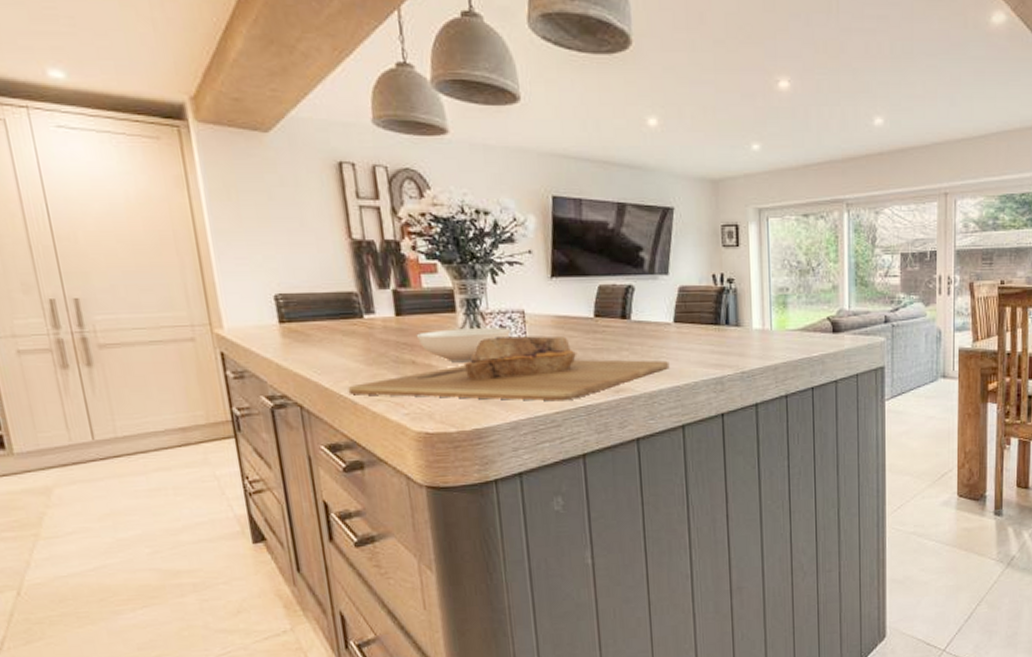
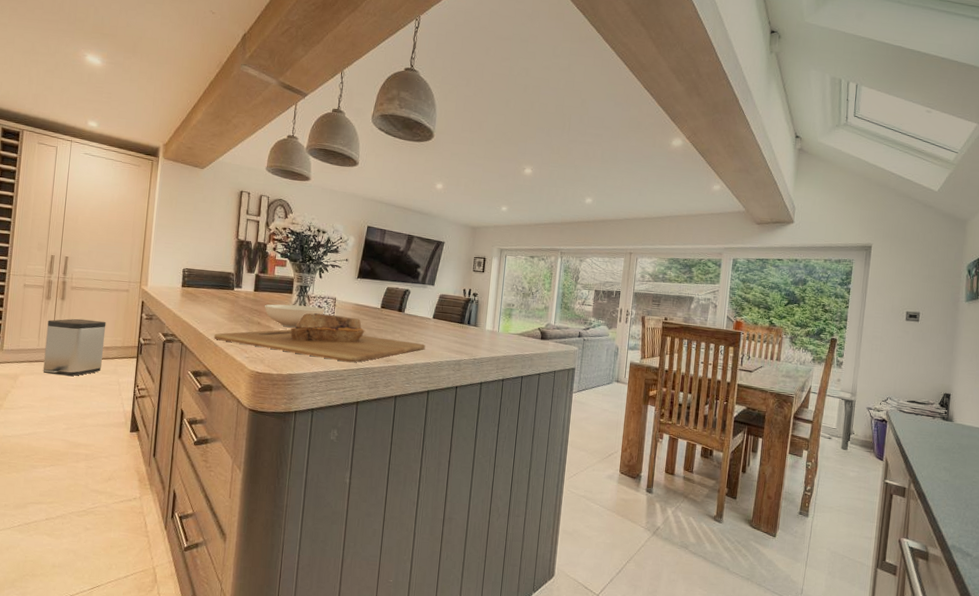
pedal bin: none [74,390,183,480] -> present [43,318,107,377]

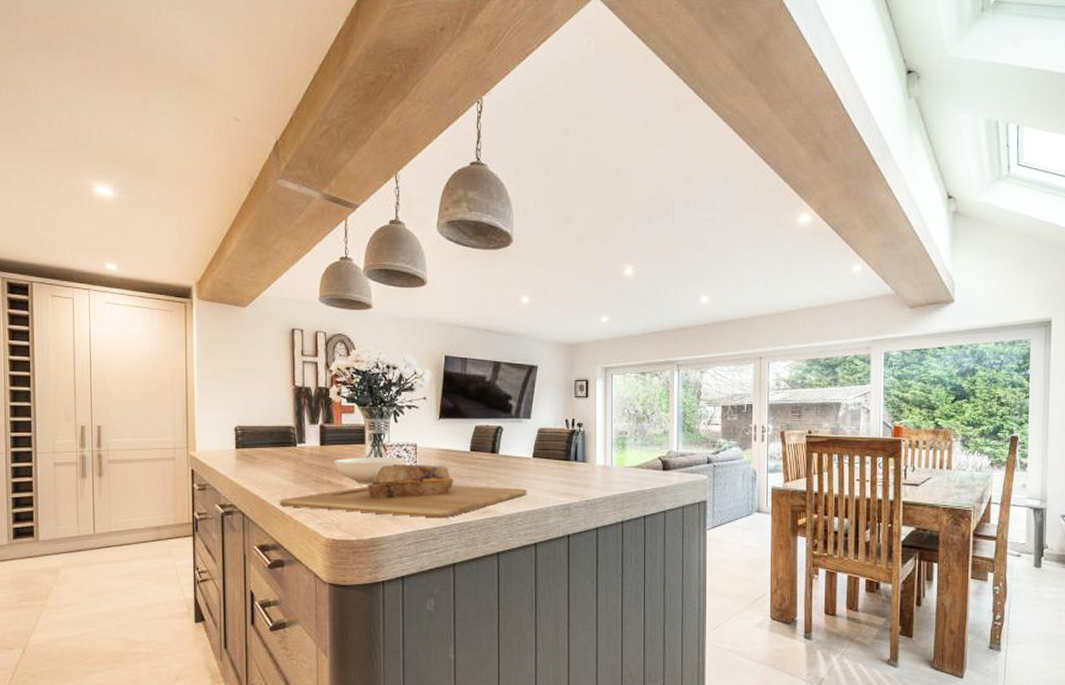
pedal bin: present [43,318,107,377] -> none [86,497,154,565]

